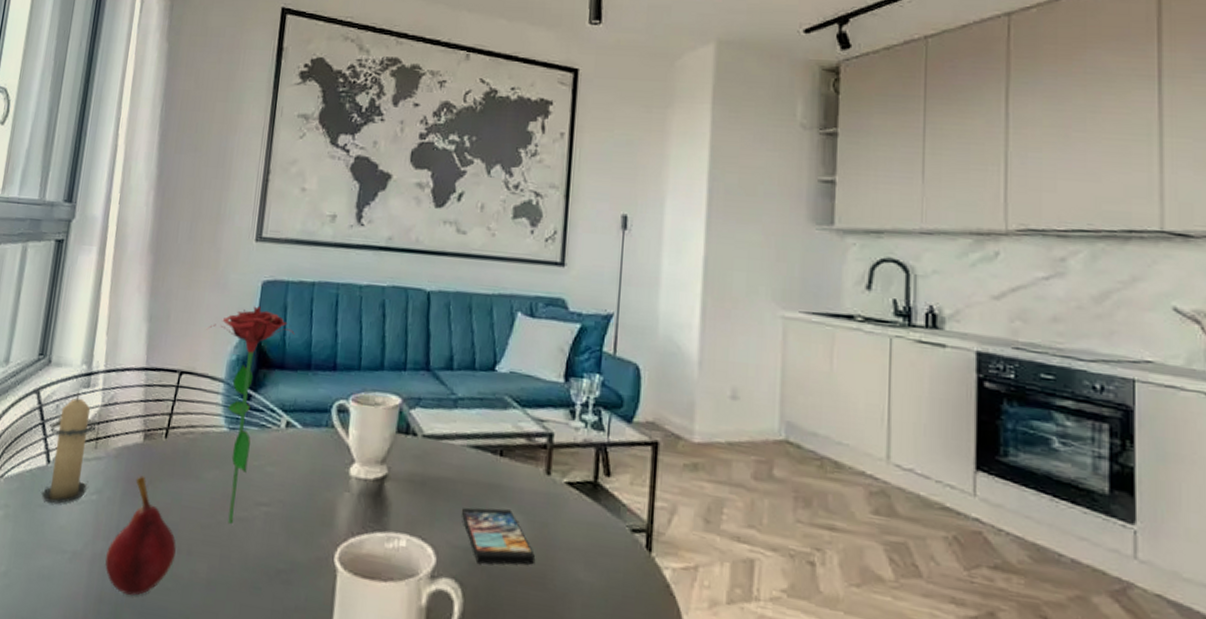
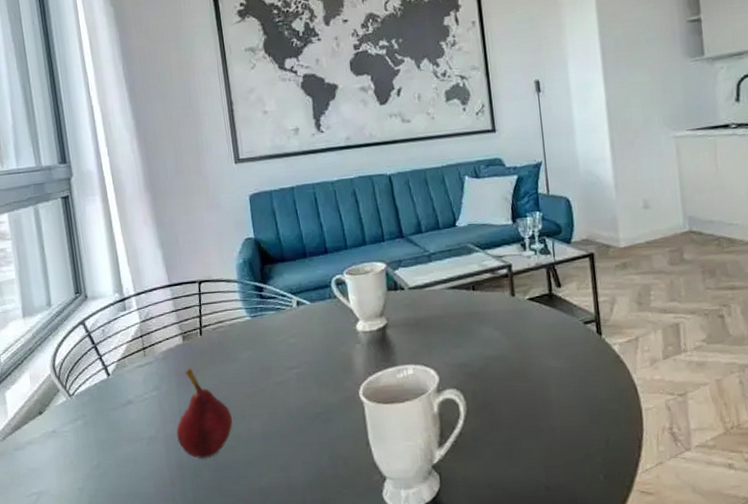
candle: present [40,392,99,504] -> none [100,316,148,405]
flower: present [208,305,295,525] -> none [213,215,287,389]
smartphone: present [461,507,535,565] -> none [450,329,514,373]

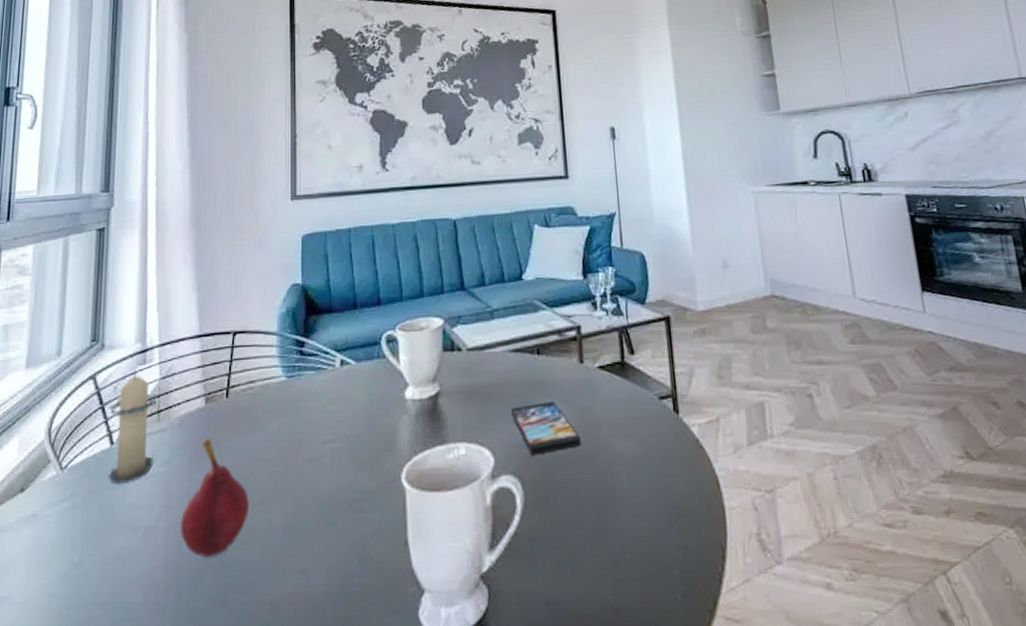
candle: none [100,316,148,405] -> present [106,370,158,483]
smartphone: none [450,329,514,373] -> present [510,401,581,455]

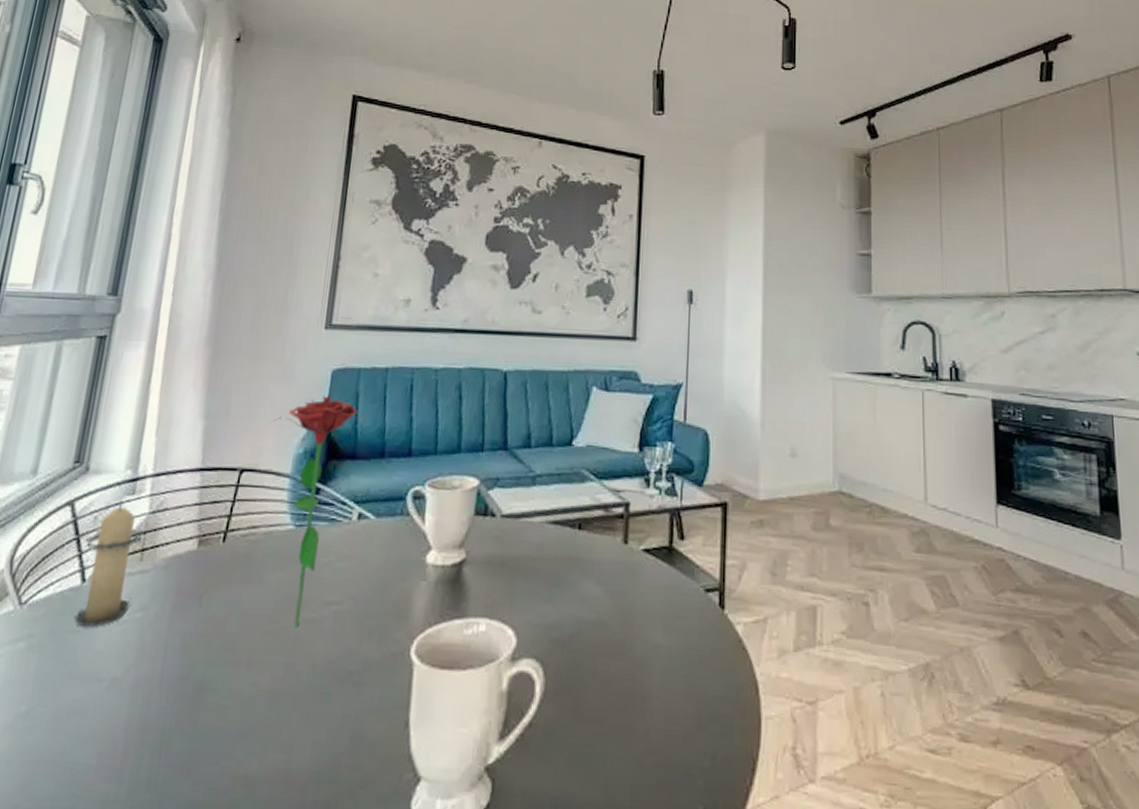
fruit: present [180,438,249,557] -> none [150,585,235,720]
flower: none [255,258,338,468] -> present [272,394,367,629]
smartphone: present [510,401,581,455] -> none [541,582,614,640]

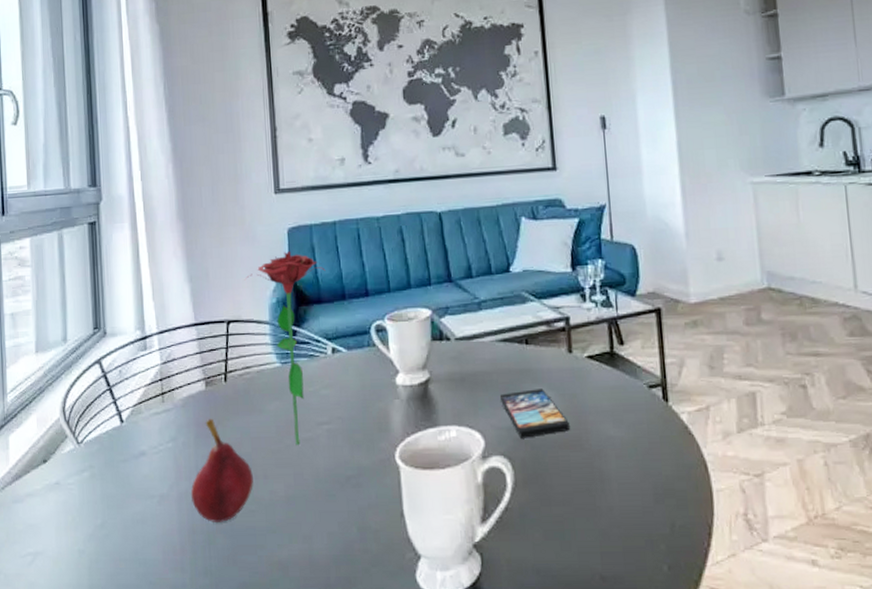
candle: present [72,500,145,627] -> none [115,355,164,457]
fruit: none [150,585,235,720] -> present [191,418,253,522]
smartphone: none [541,582,614,640] -> present [499,389,569,438]

